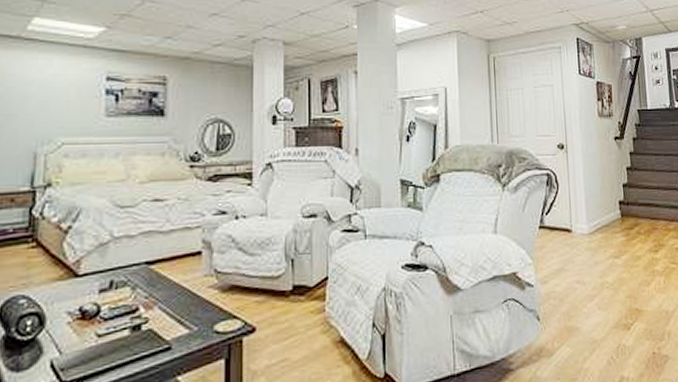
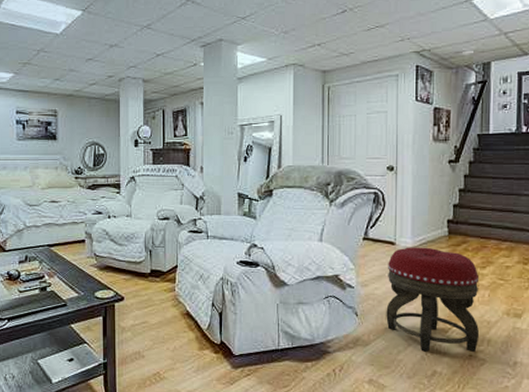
footstool: none [566,232,660,355] -> present [386,247,480,352]

